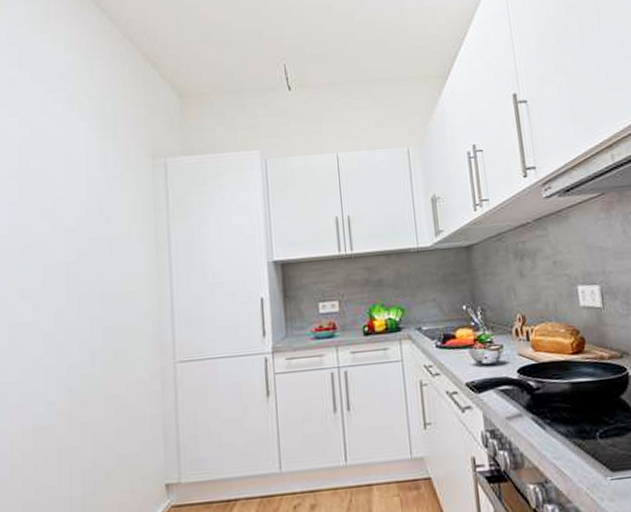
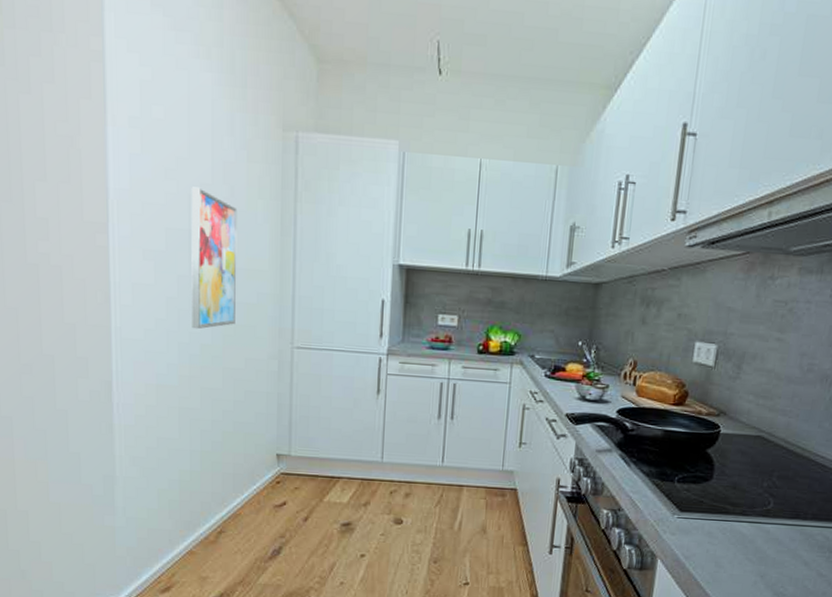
wall art: none [67,222,115,361] -> present [191,187,237,330]

